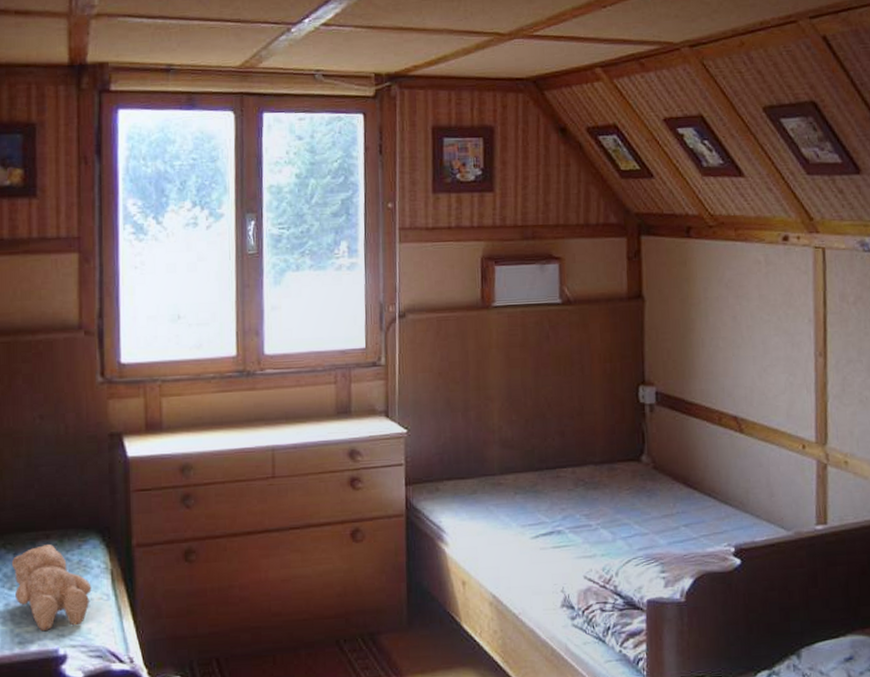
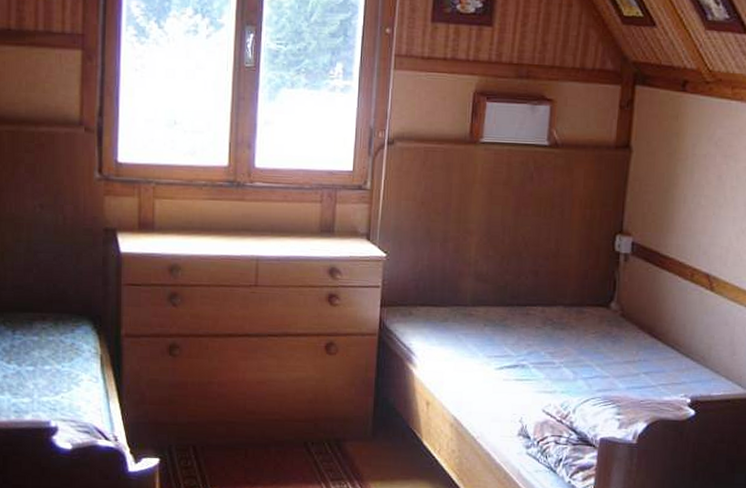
teddy bear: present [11,544,92,631] -> none [10,326,82,403]

